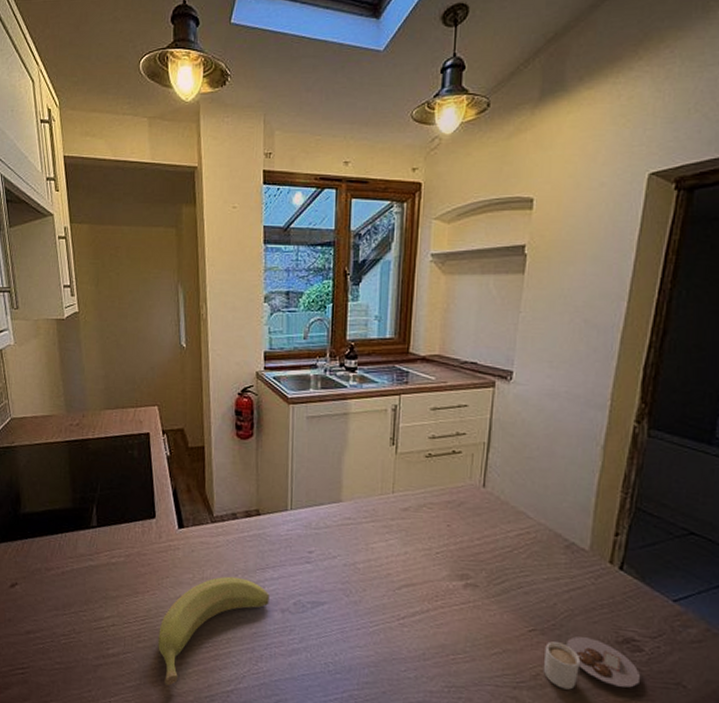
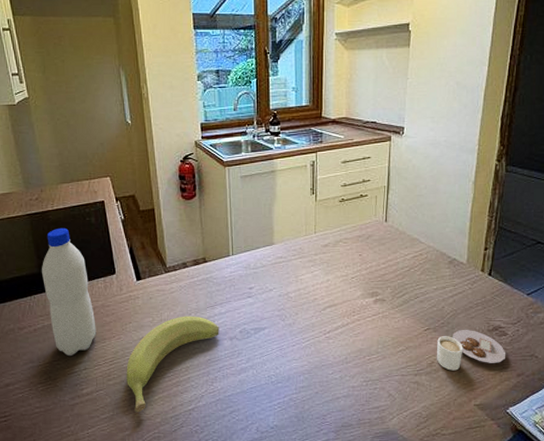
water bottle: none [75,459,129,609] -> present [41,227,97,357]

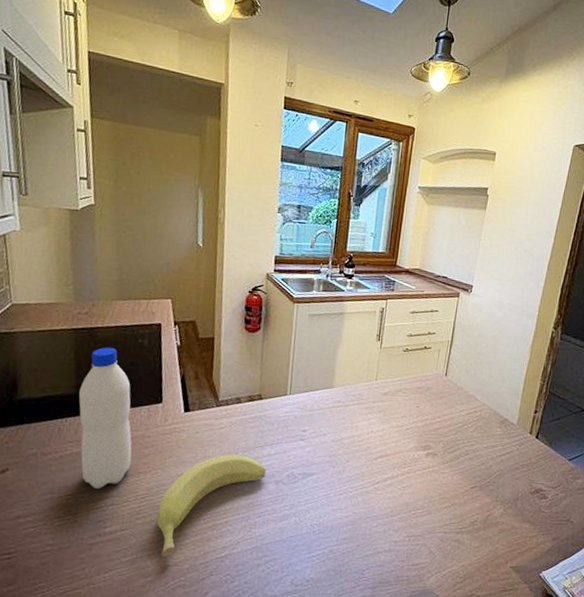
cocoa: present [436,330,506,371] -> none [479,490,545,531]

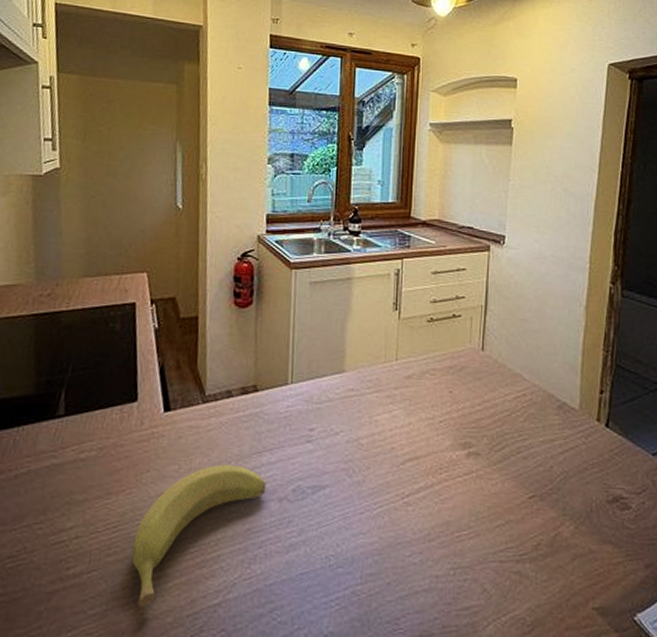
water bottle: present [78,347,132,490] -> none [38,334,102,518]

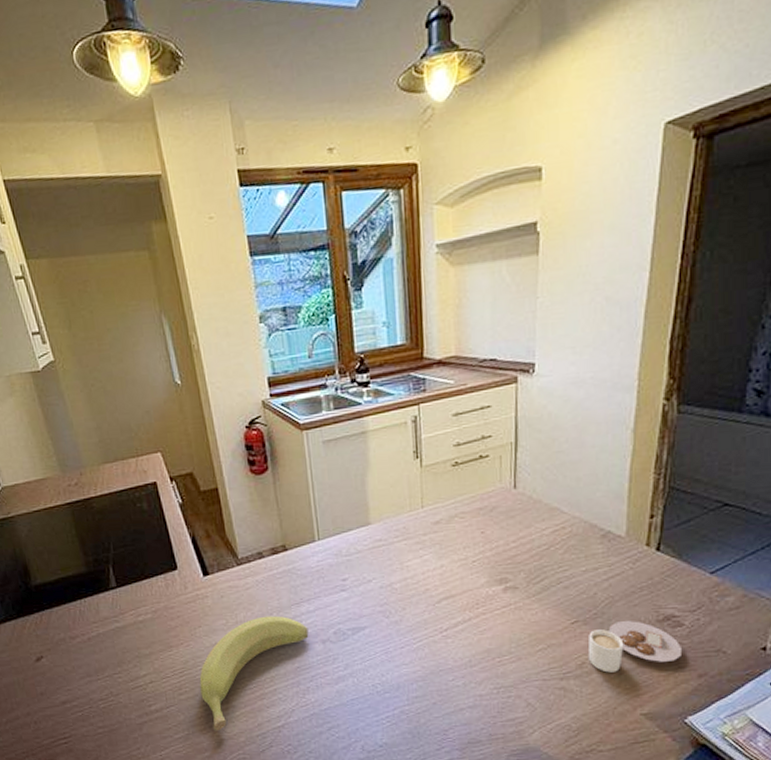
cocoa: none [543,499,631,557] -> present [588,621,683,673]

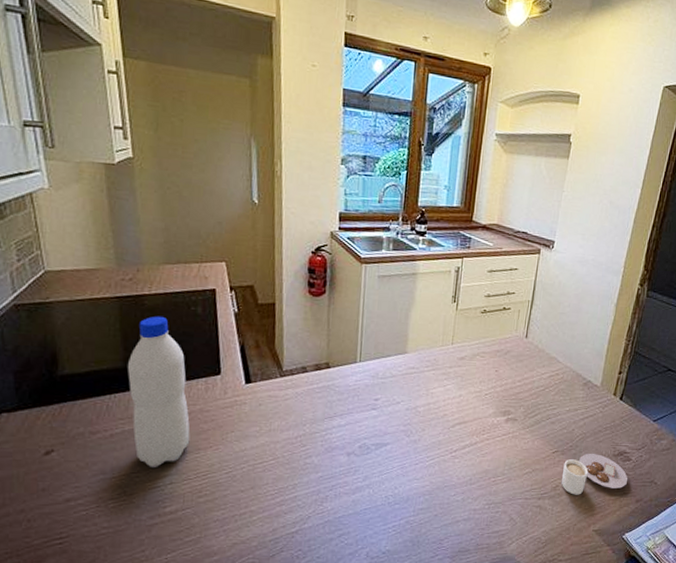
water bottle: none [89,516,161,669] -> present [127,316,190,468]
banana: present [199,615,309,731] -> none [221,426,337,535]

